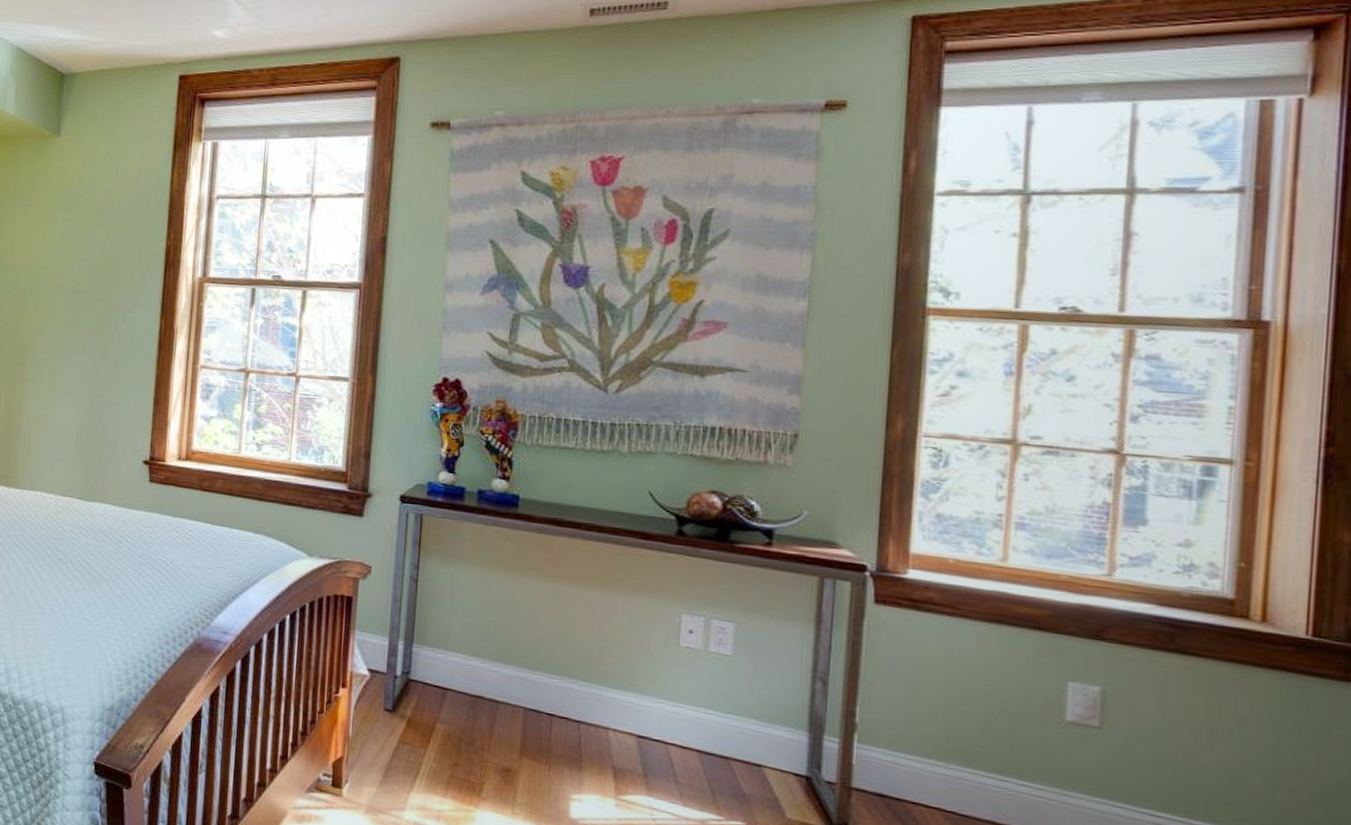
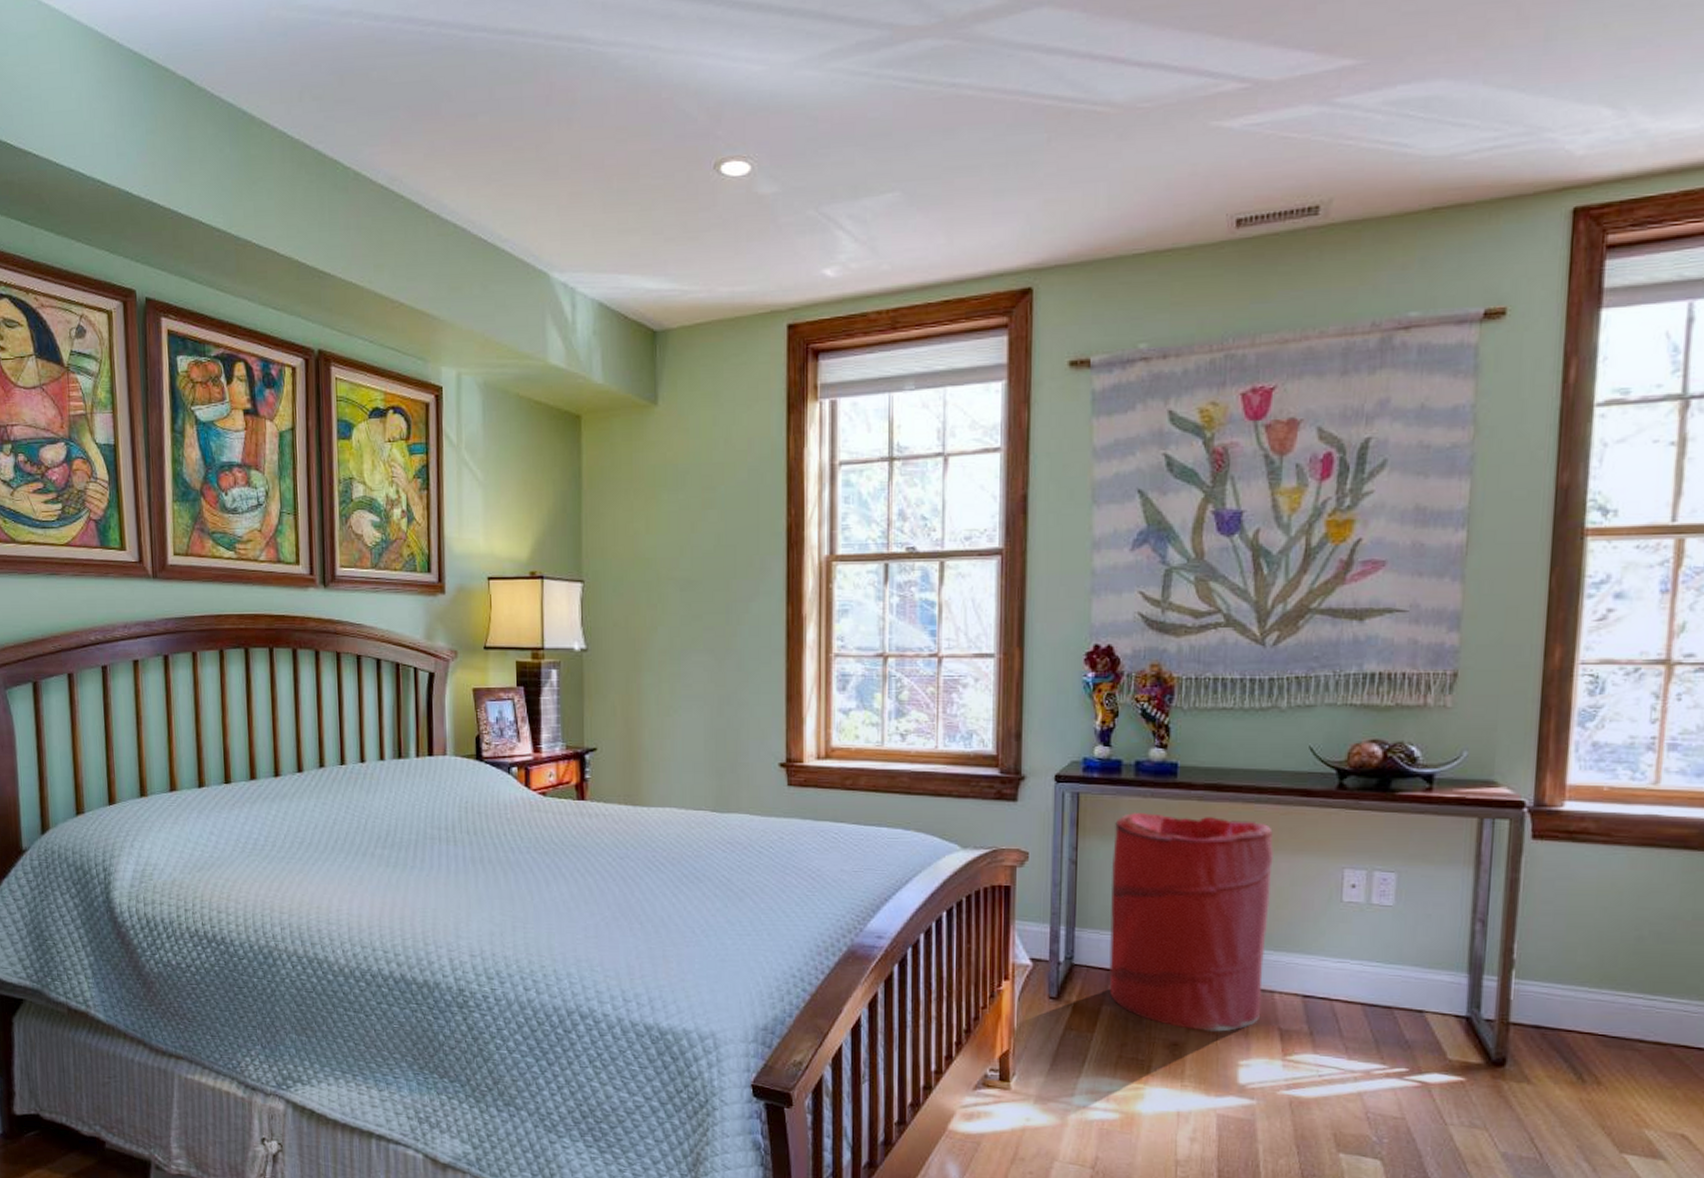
laundry hamper: none [444,537,612,763] -> present [1109,812,1275,1032]

